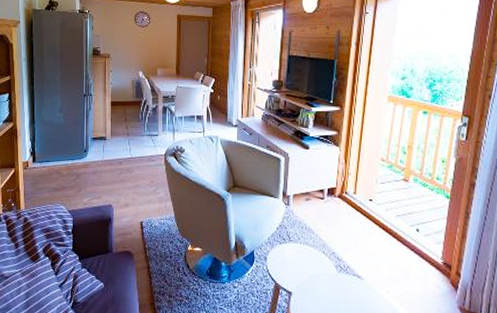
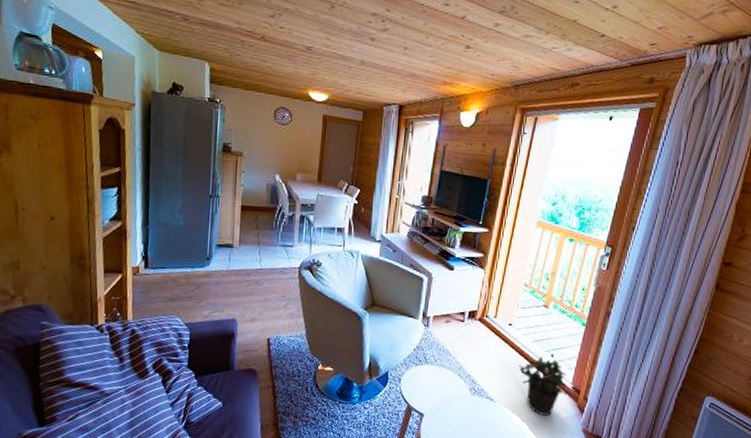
potted plant: none [384,231,437,293] -> present [518,356,567,416]

